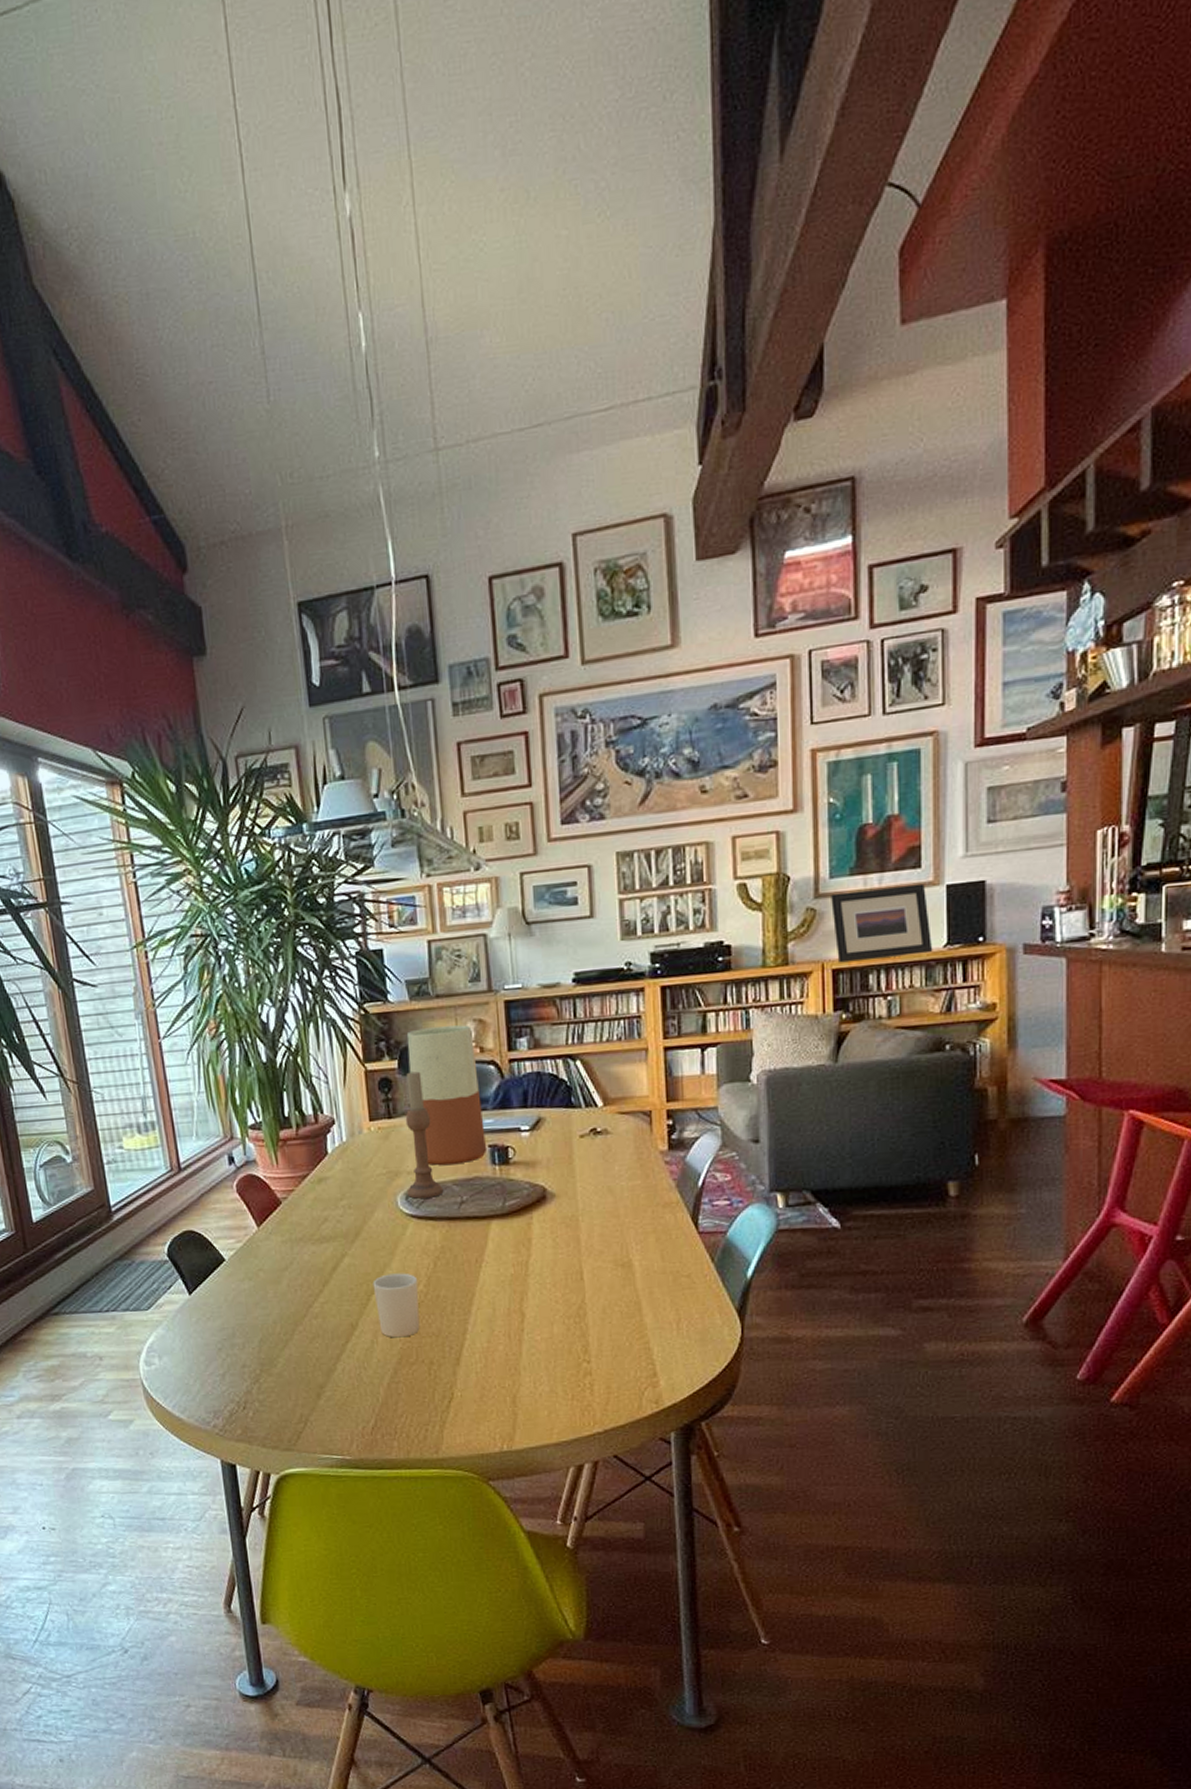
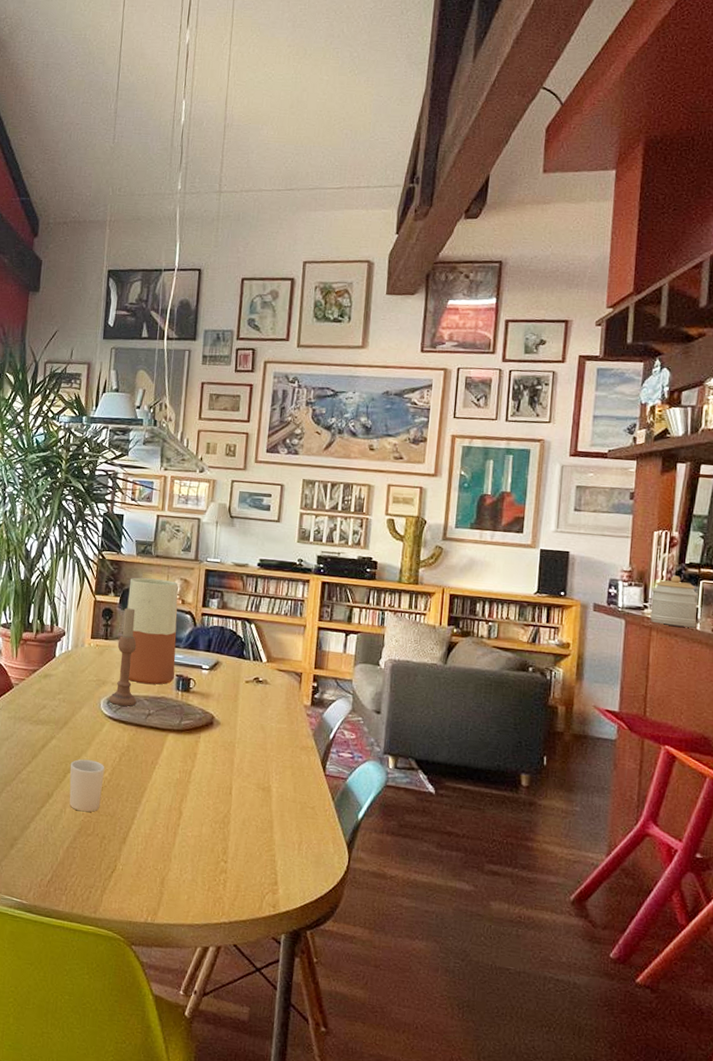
picture frame: present [831,883,933,963] -> none [454,539,526,597]
jar: none [1099,884,1161,955] -> present [650,575,698,628]

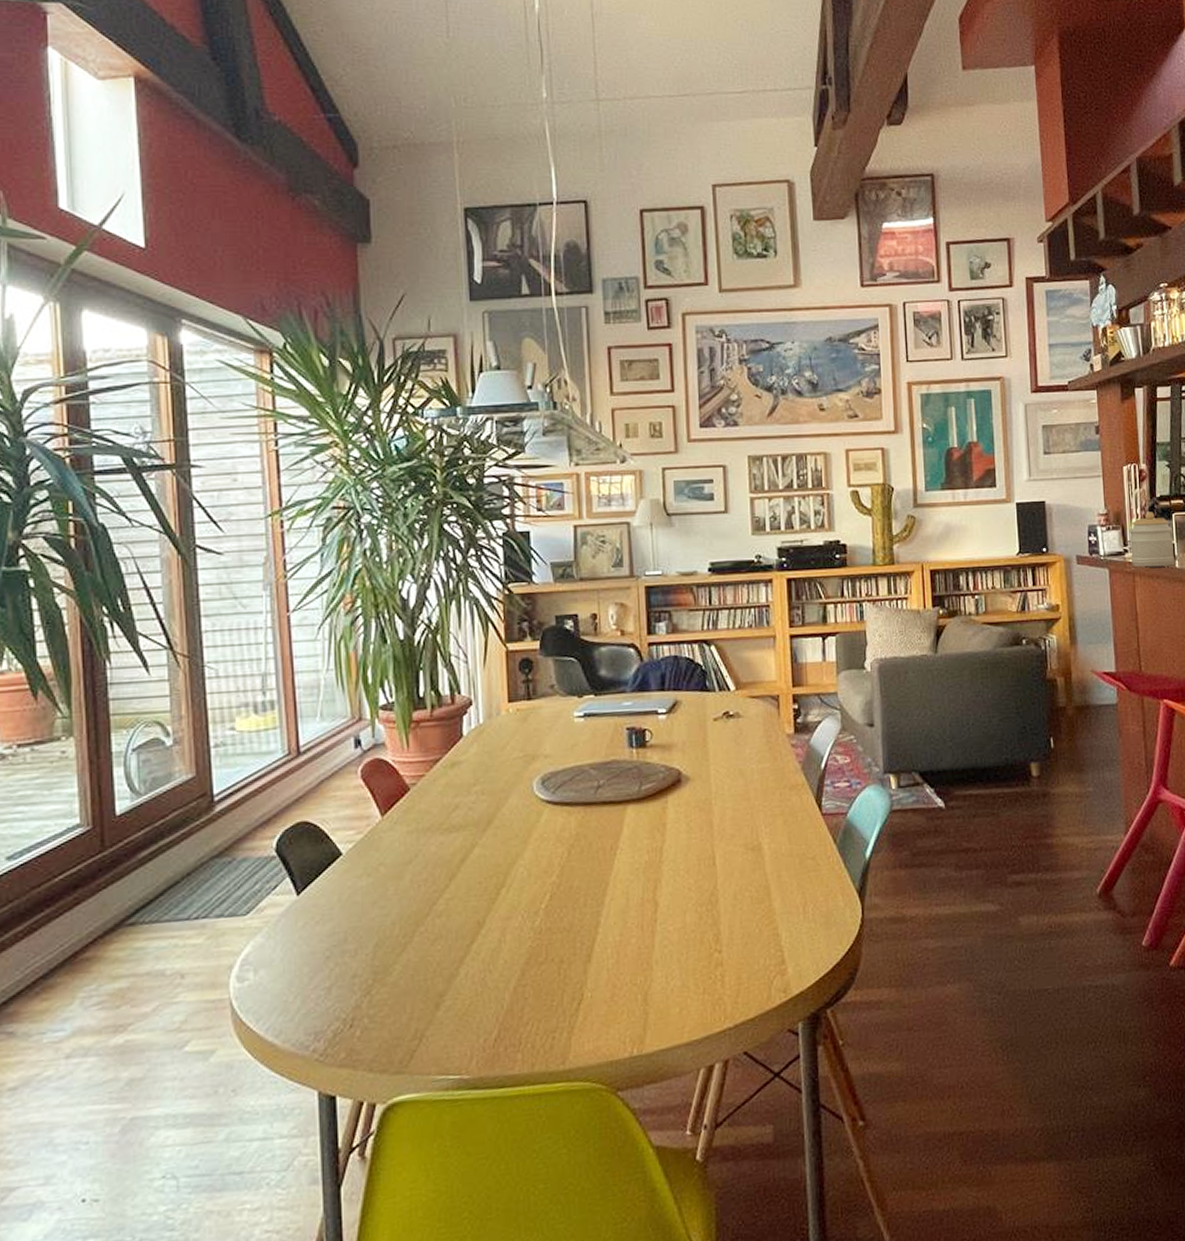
mug: present [69,759,105,813] -> none [503,863,551,936]
candlestick: present [108,608,137,706] -> none [543,652,581,784]
vase: present [119,577,178,685] -> none [549,608,624,748]

